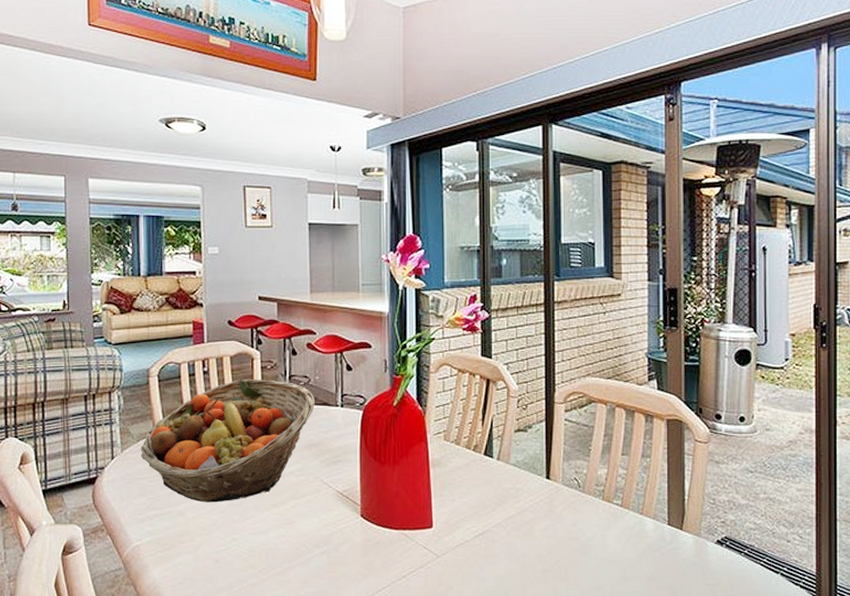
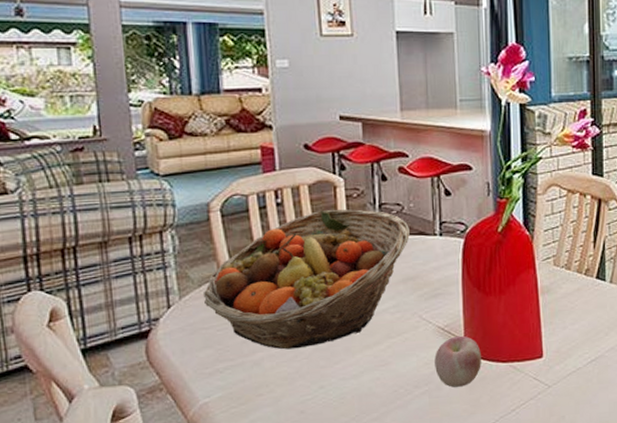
apple: none [333,501,376,550] -> present [434,335,481,388]

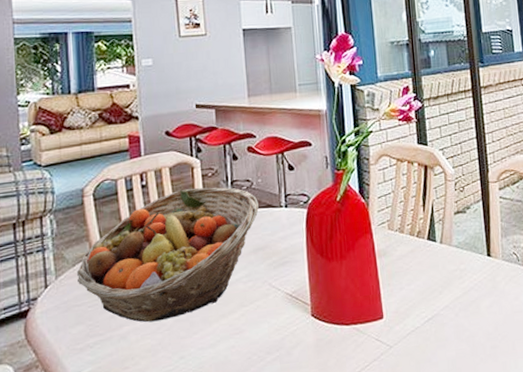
apple: present [434,335,481,388] -> none [284,300,327,352]

